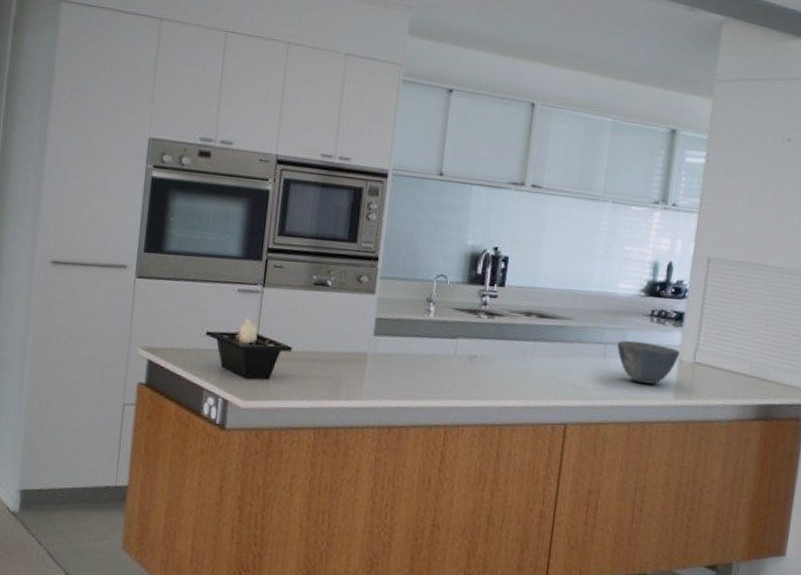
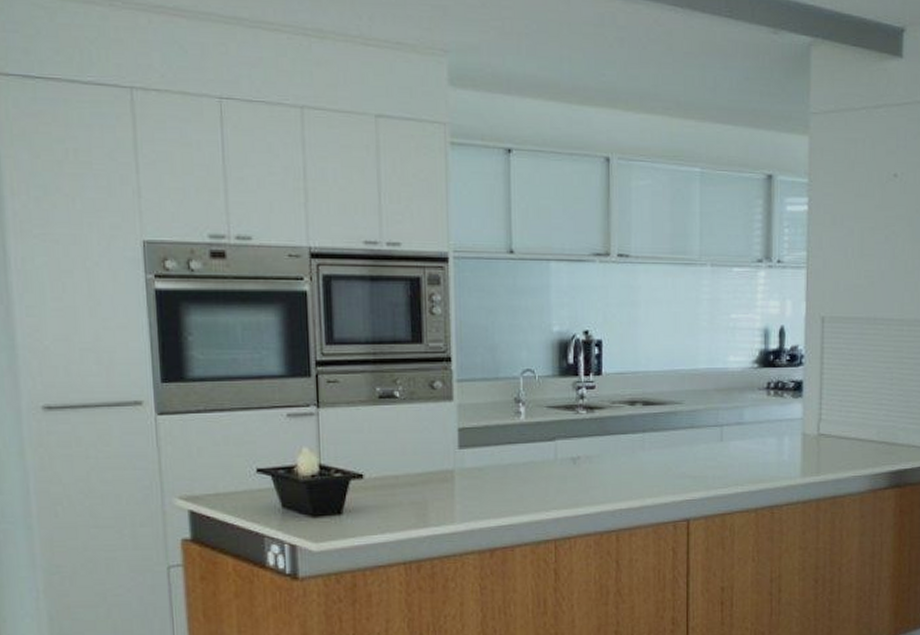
bowl: present [617,340,680,385] -> none [734,419,802,465]

